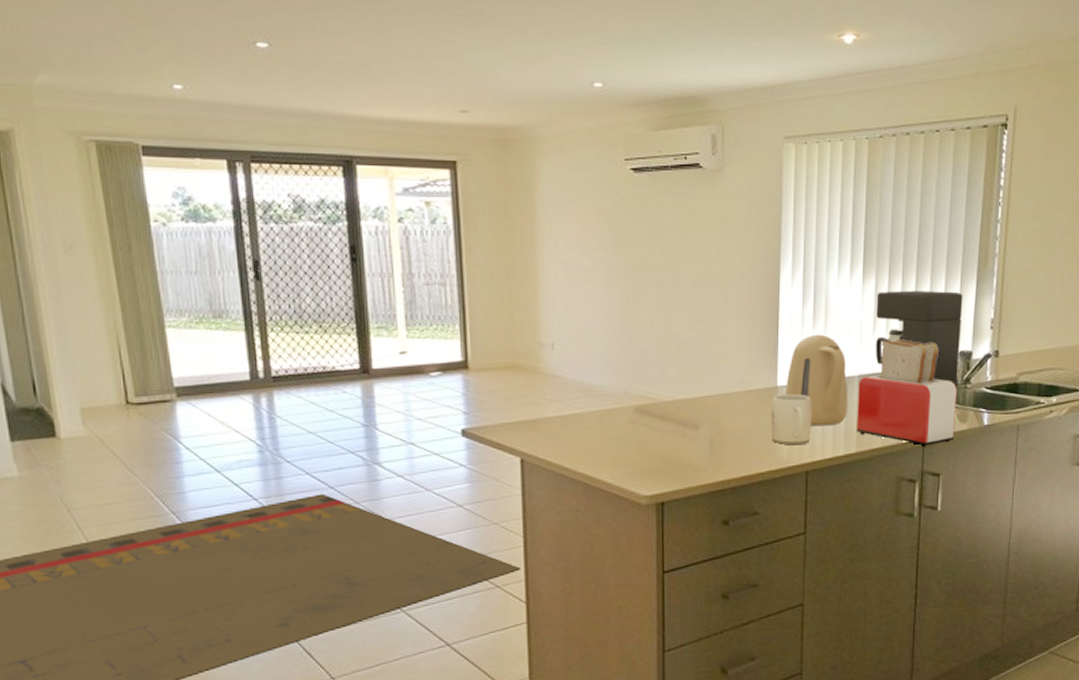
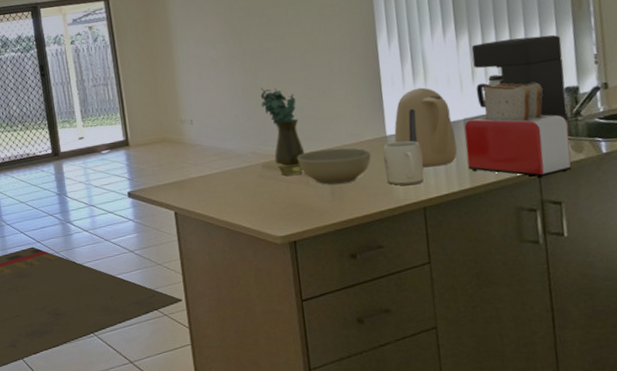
vase: none [640,312,686,424] -> present [260,87,305,176]
bowl: none [676,395,759,438] -> present [297,147,372,185]

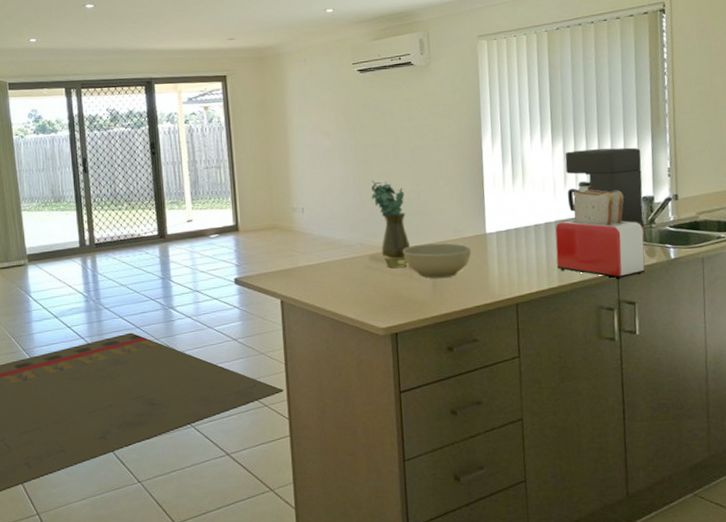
mug: present [383,140,424,186] -> none [482,239,518,282]
kettle: present [394,87,458,167] -> none [493,189,549,265]

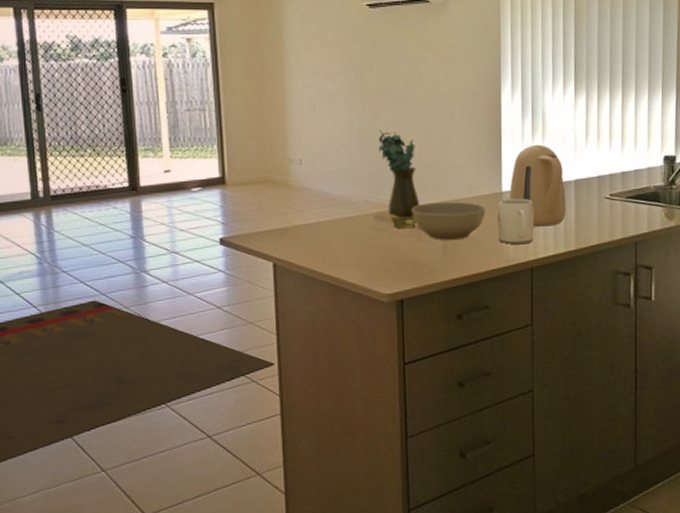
mug: none [482,239,518,282] -> present [497,198,535,245]
kettle: none [493,189,549,265] -> present [509,144,567,227]
toaster: present [555,189,646,280] -> none [574,146,664,243]
coffee maker: present [561,147,645,228] -> none [580,103,666,189]

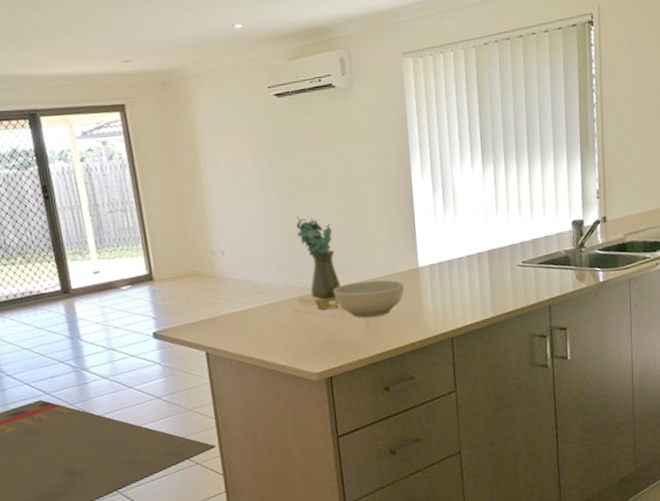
mug: present [497,198,535,245] -> none [415,272,452,317]
kettle: present [509,144,567,227] -> none [425,218,482,298]

